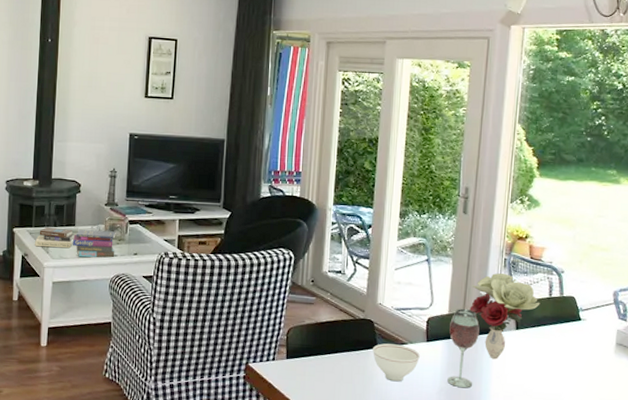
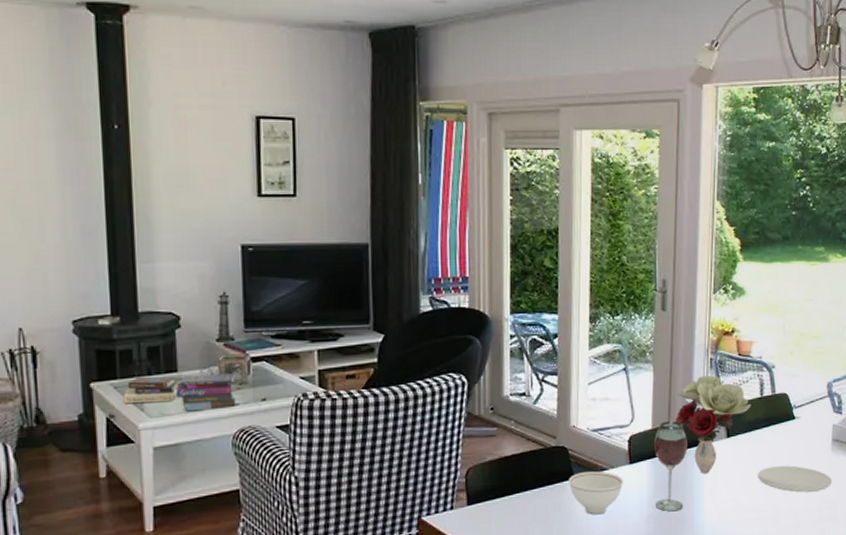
plate: none [542,360,615,388] -> present [757,465,833,493]

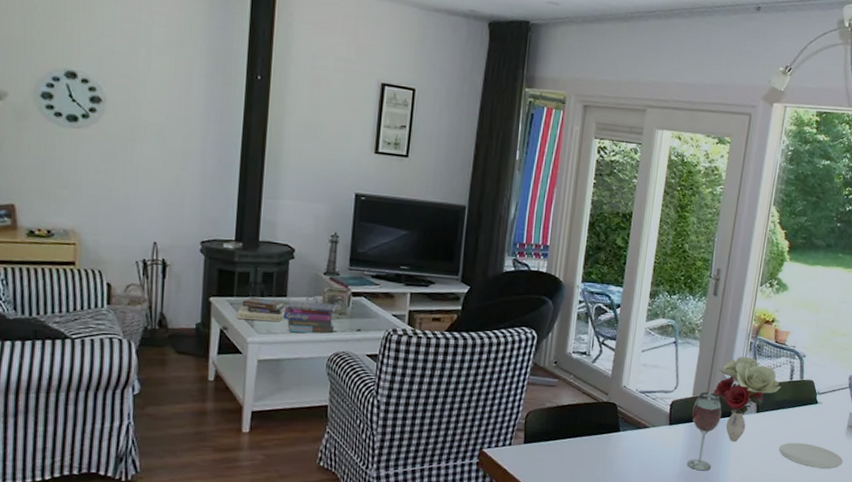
bowl: present [569,471,623,515] -> none [614,427,662,466]

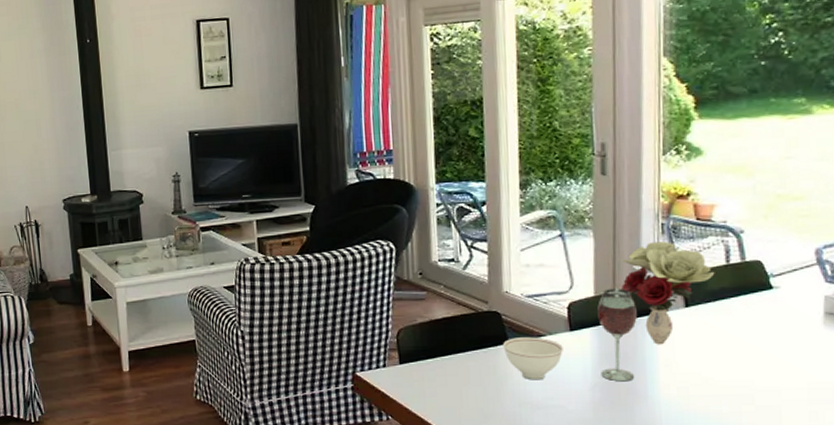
books: present [237,297,285,322] -> none [102,244,142,267]
books: present [284,301,336,334] -> none [142,241,190,273]
bowl: none [614,427,662,466] -> present [503,337,563,380]
plate: present [778,443,844,469] -> none [725,340,827,369]

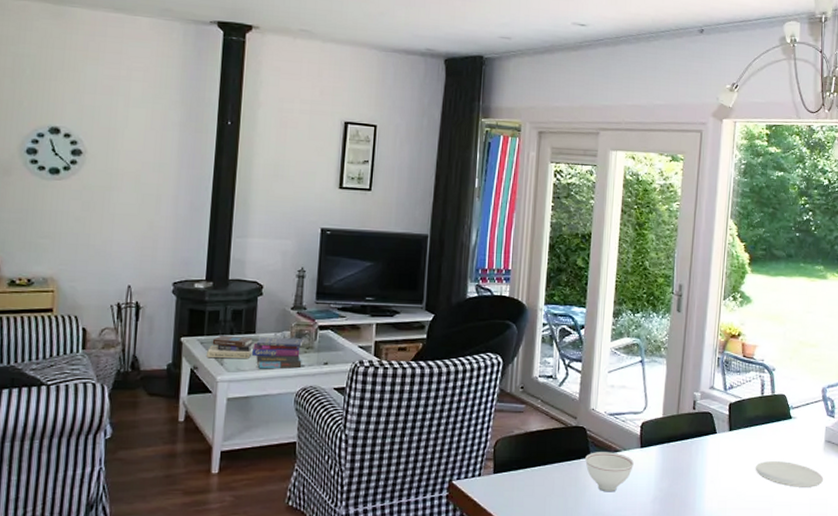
books: none [102,244,142,267] -> present [207,335,253,359]
books: none [142,241,190,273] -> present [252,337,304,369]
wineglass: present [597,287,637,382] -> none [661,411,694,495]
flower bouquet: present [620,240,715,345] -> none [684,372,753,463]
plate: none [725,340,827,369] -> present [755,461,824,487]

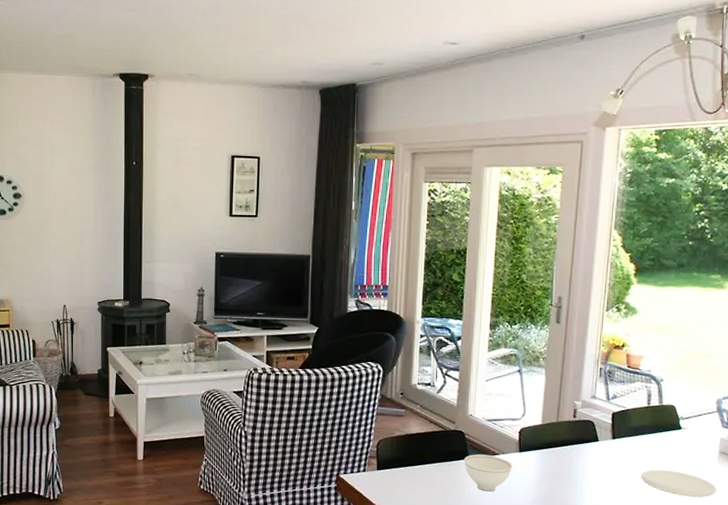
books: present [207,335,253,359] -> none [128,345,164,366]
books: present [252,337,304,369] -> none [164,348,206,375]

